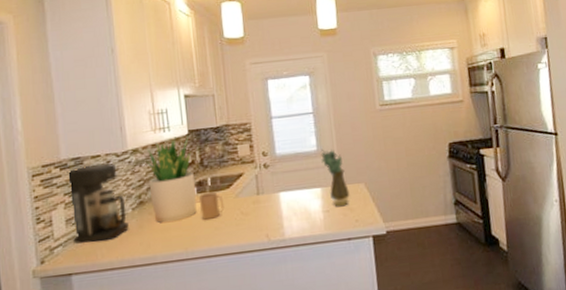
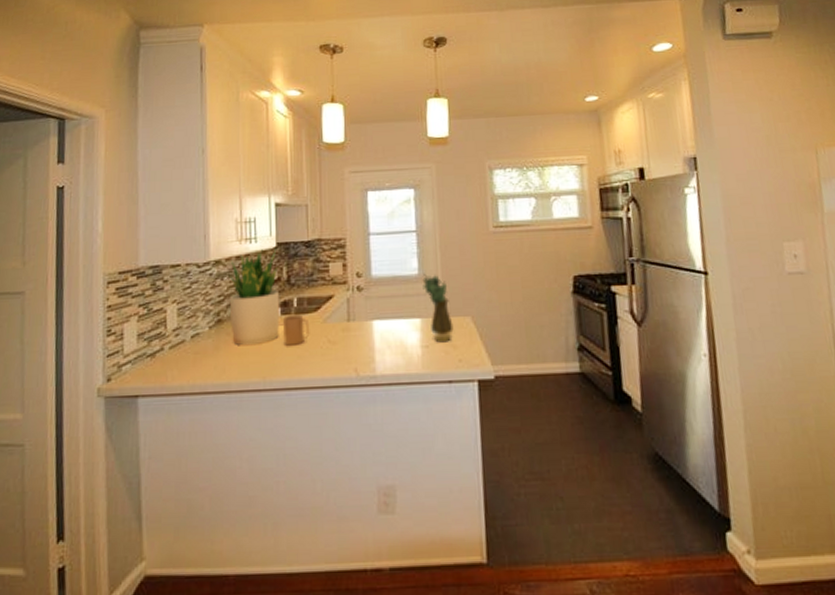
coffee maker: present [67,163,129,244] -> none [143,275,204,362]

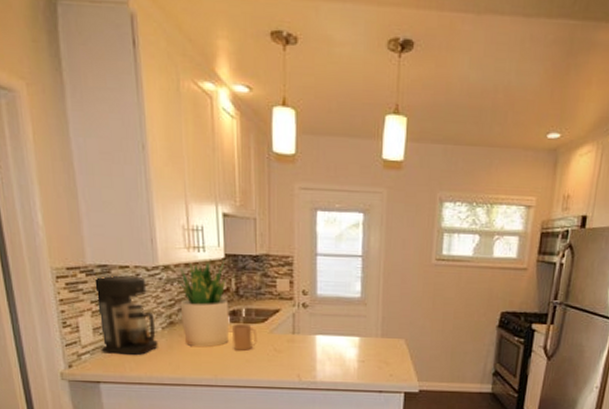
coffee maker: none [143,275,204,362] -> present [93,276,158,355]
vase: present [422,273,454,343] -> none [364,297,388,359]

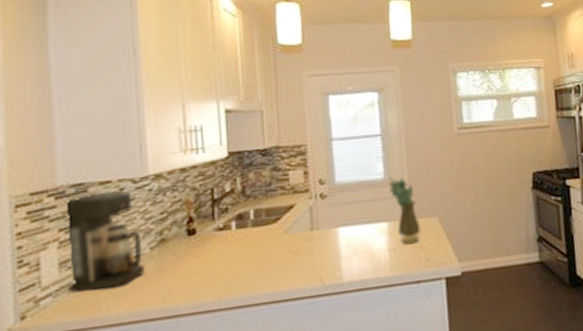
planter: present [178,259,230,348] -> none [172,158,235,266]
mug: present [231,323,258,351] -> none [238,226,270,261]
vase: none [364,297,388,359] -> present [388,177,421,245]

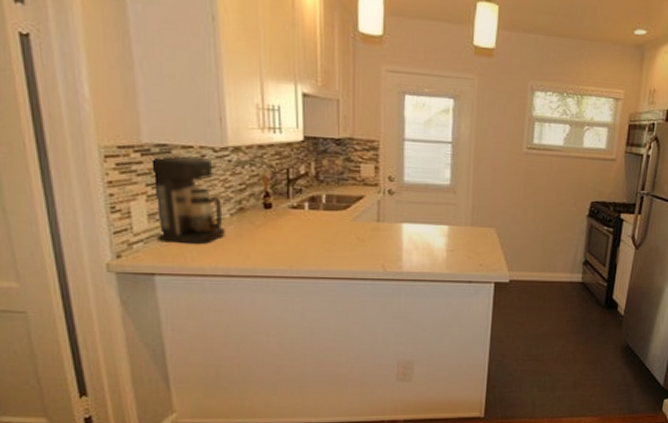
vase: present [388,177,421,245] -> none [453,184,478,249]

